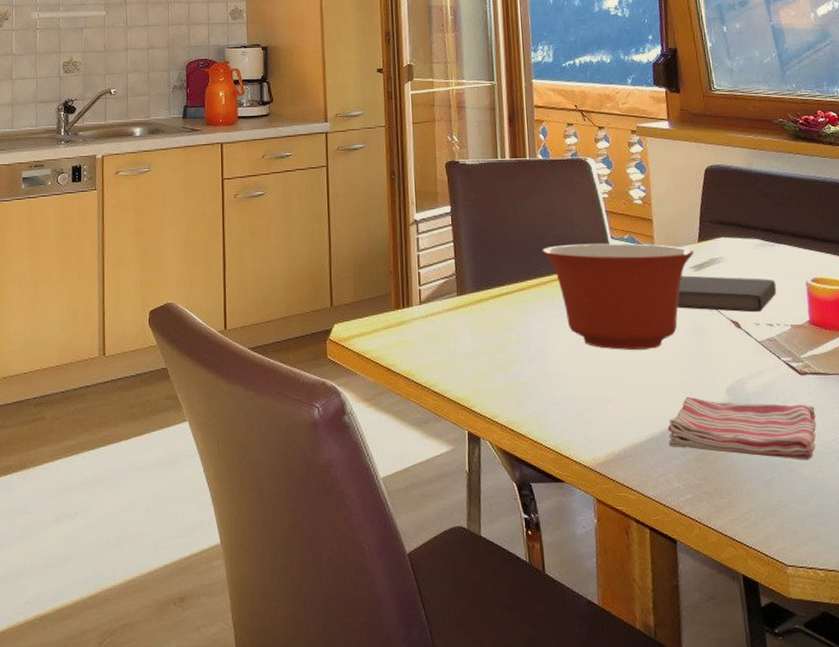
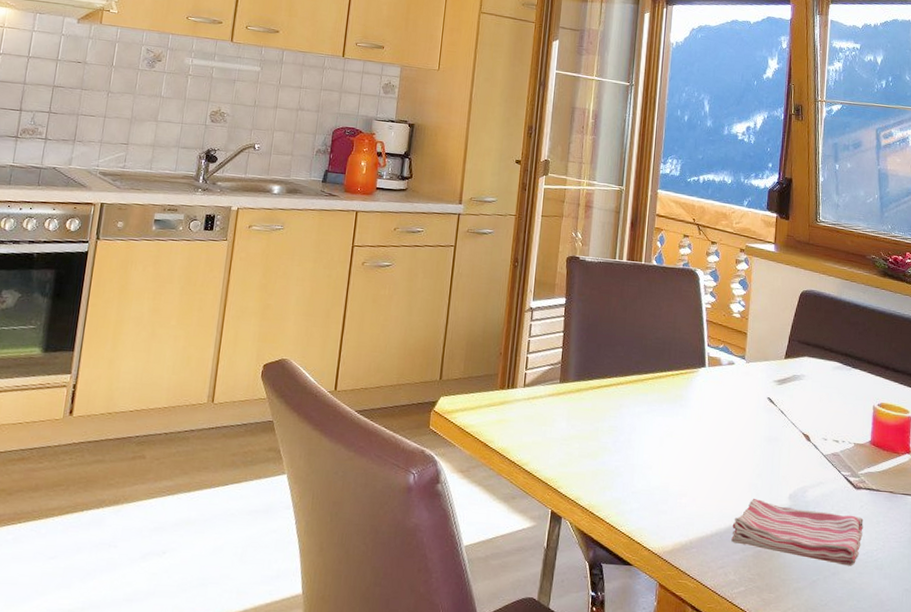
mixing bowl: present [542,243,694,350] -> none [643,346,779,452]
notebook: present [677,275,777,313] -> none [757,387,847,429]

